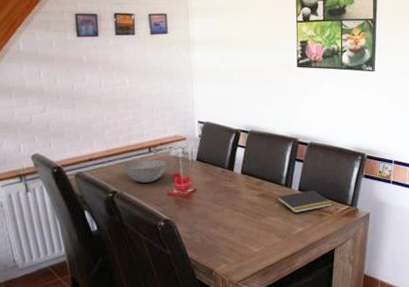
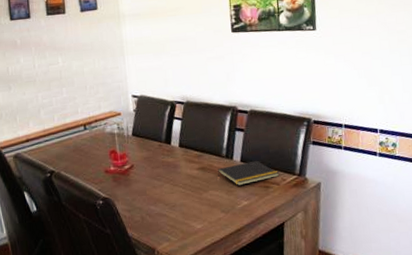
bowl: present [123,159,167,183] -> none [59,137,103,161]

